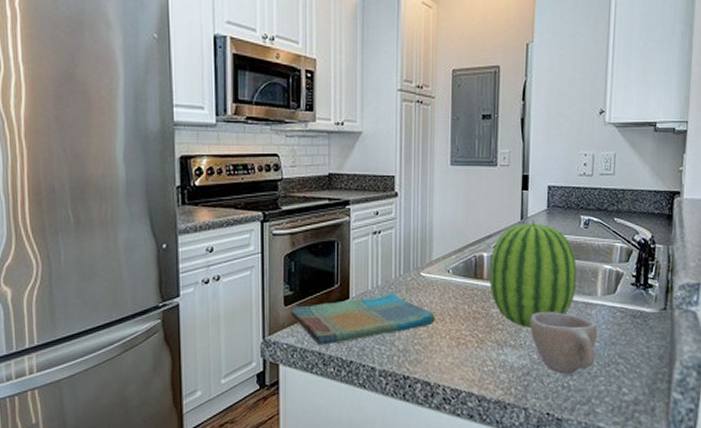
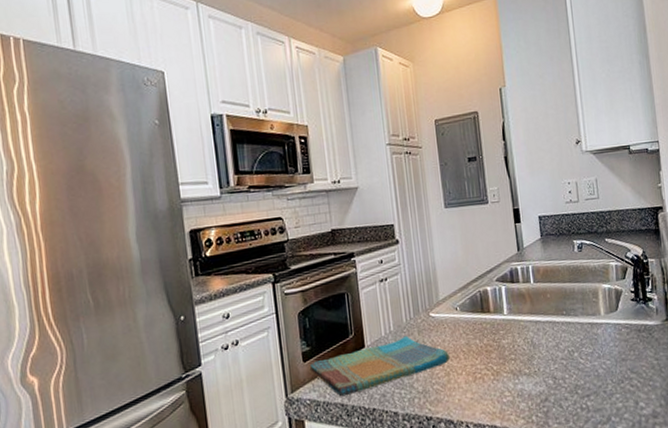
fruit: present [489,219,577,327] -> none [494,249,580,355]
cup: present [530,312,598,374] -> none [540,335,609,396]

